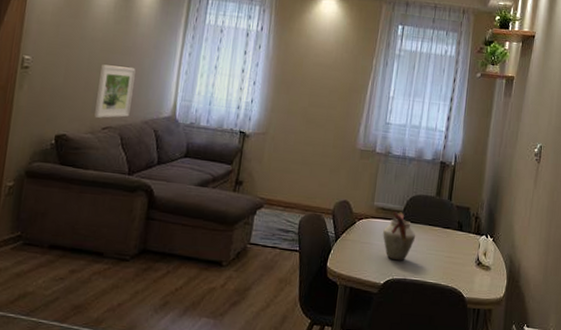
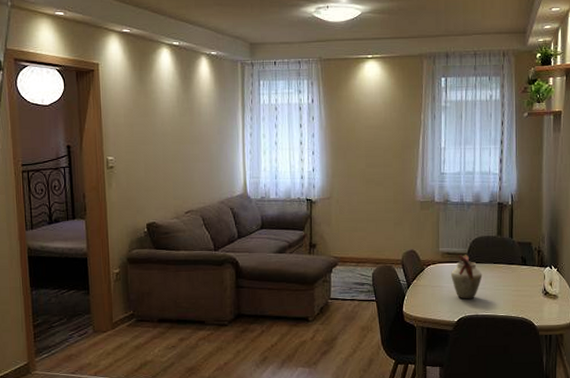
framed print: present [94,64,136,119] -> none [175,155,207,205]

